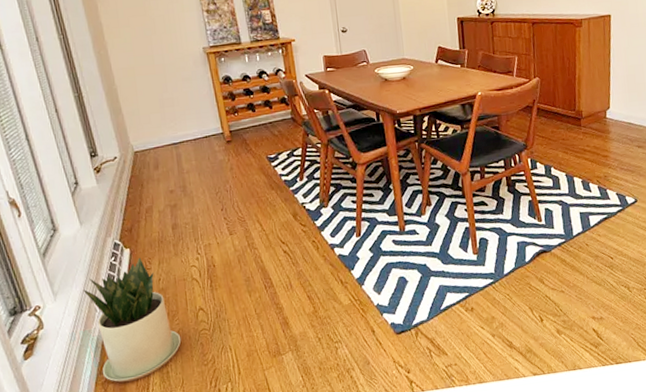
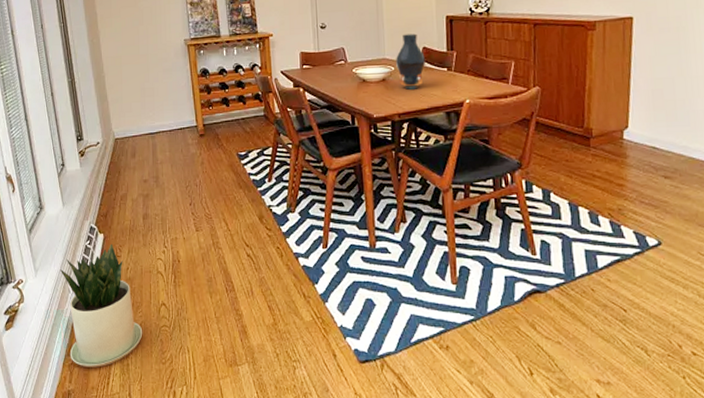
vase: none [414,34,441,86] -> present [396,33,425,90]

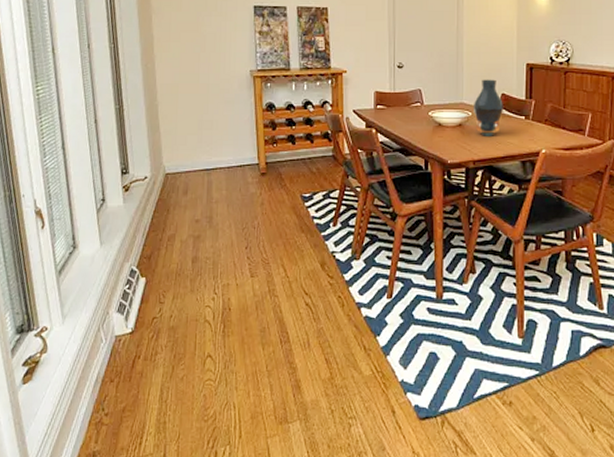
planter: present [60,243,143,368] -> none [93,288,184,426]

